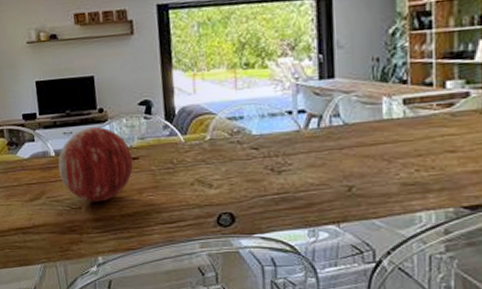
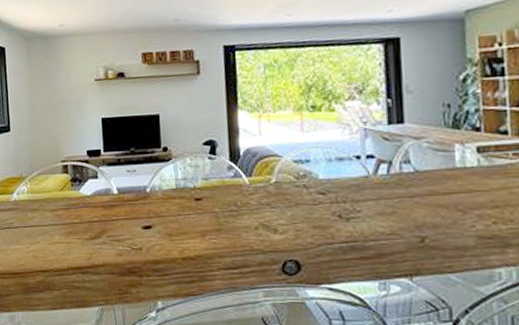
decorative orb: present [58,127,134,202] -> none [120,166,197,243]

